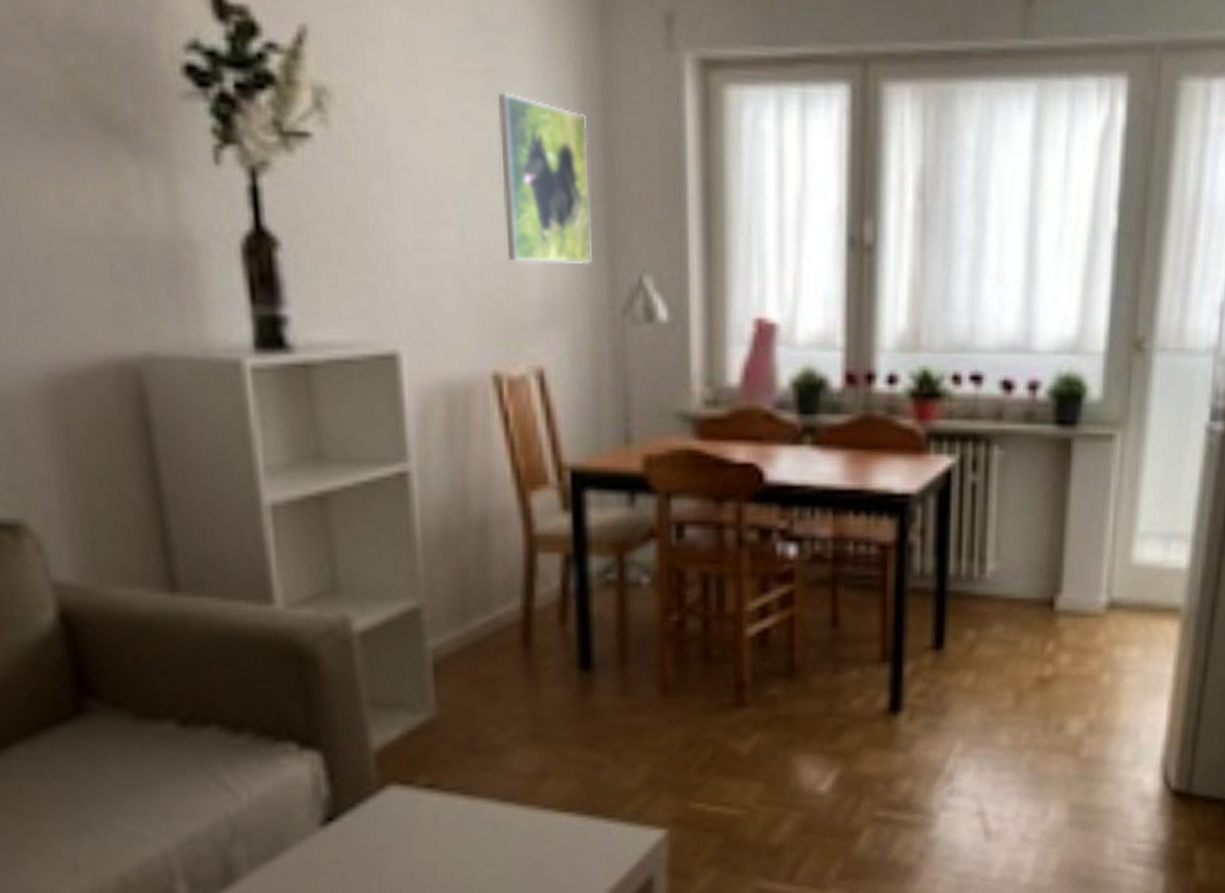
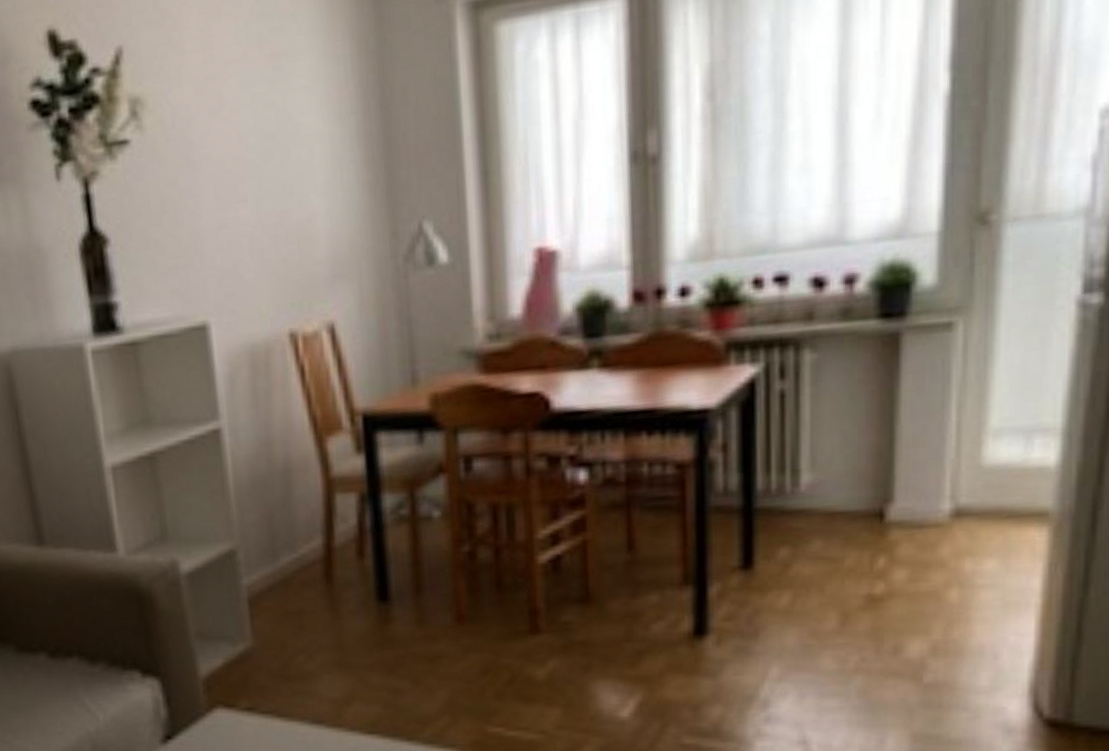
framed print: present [497,93,592,265] -> none [283,71,374,226]

